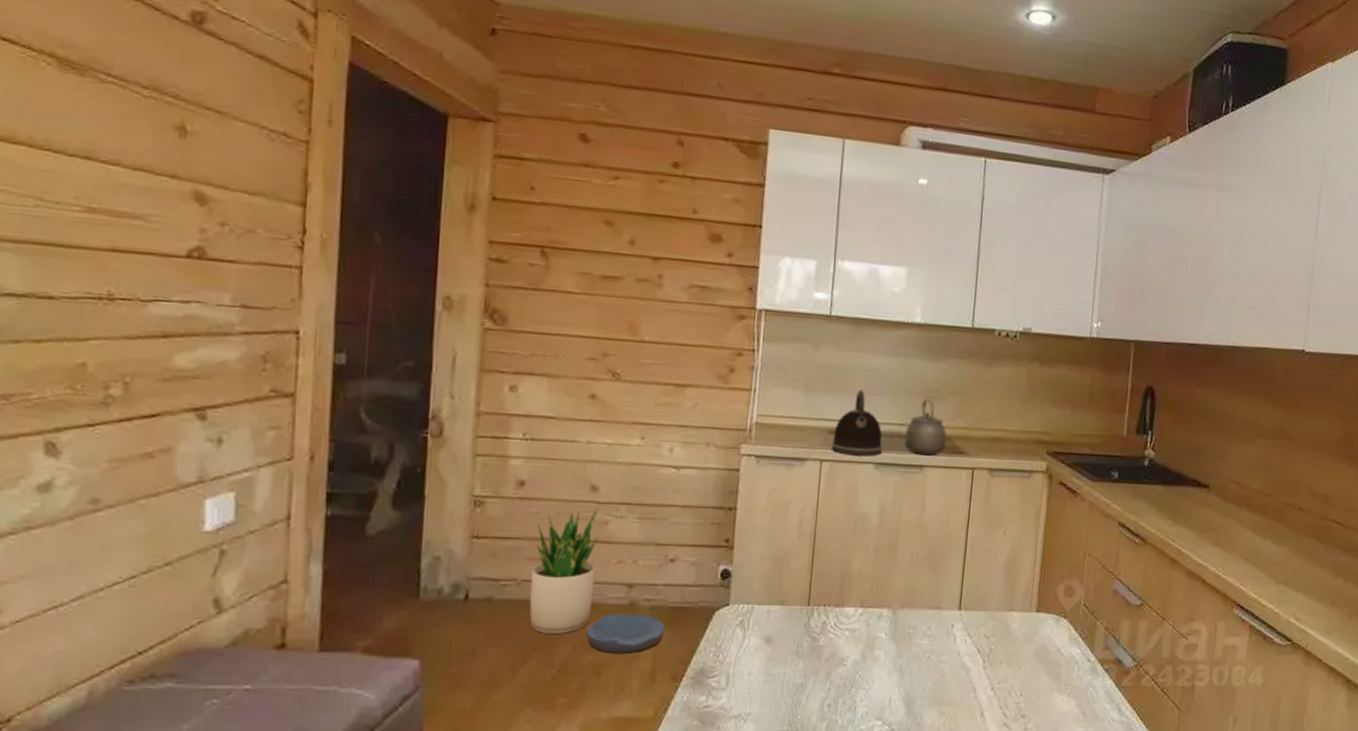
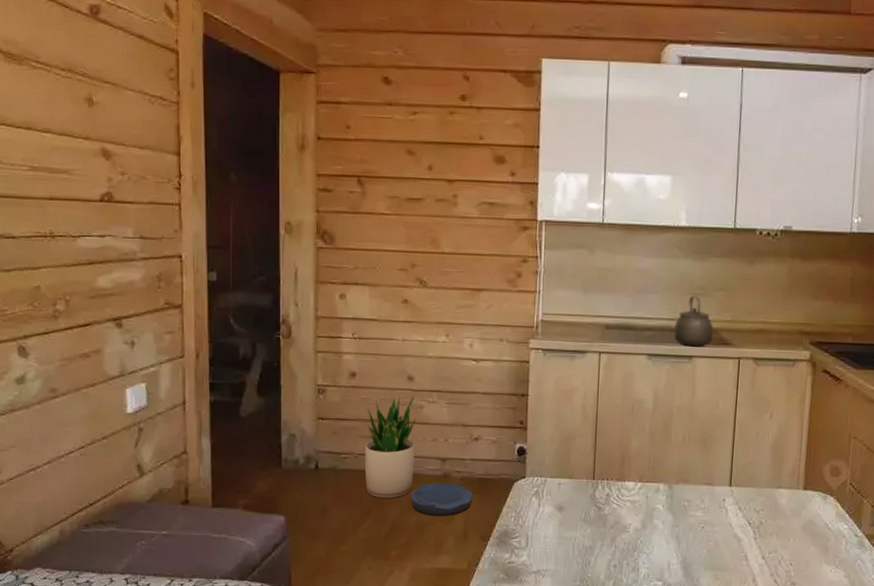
kettle: present [831,389,883,457] -> none [608,289,655,349]

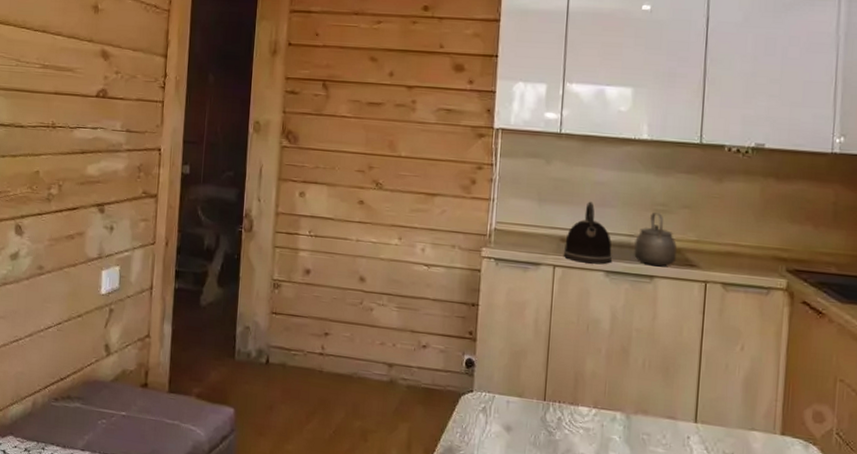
planter: present [364,395,417,499] -> none [313,296,366,401]
pet bowl: present [410,482,473,516] -> none [355,388,419,425]
kettle: none [608,289,655,349] -> present [563,201,613,265]

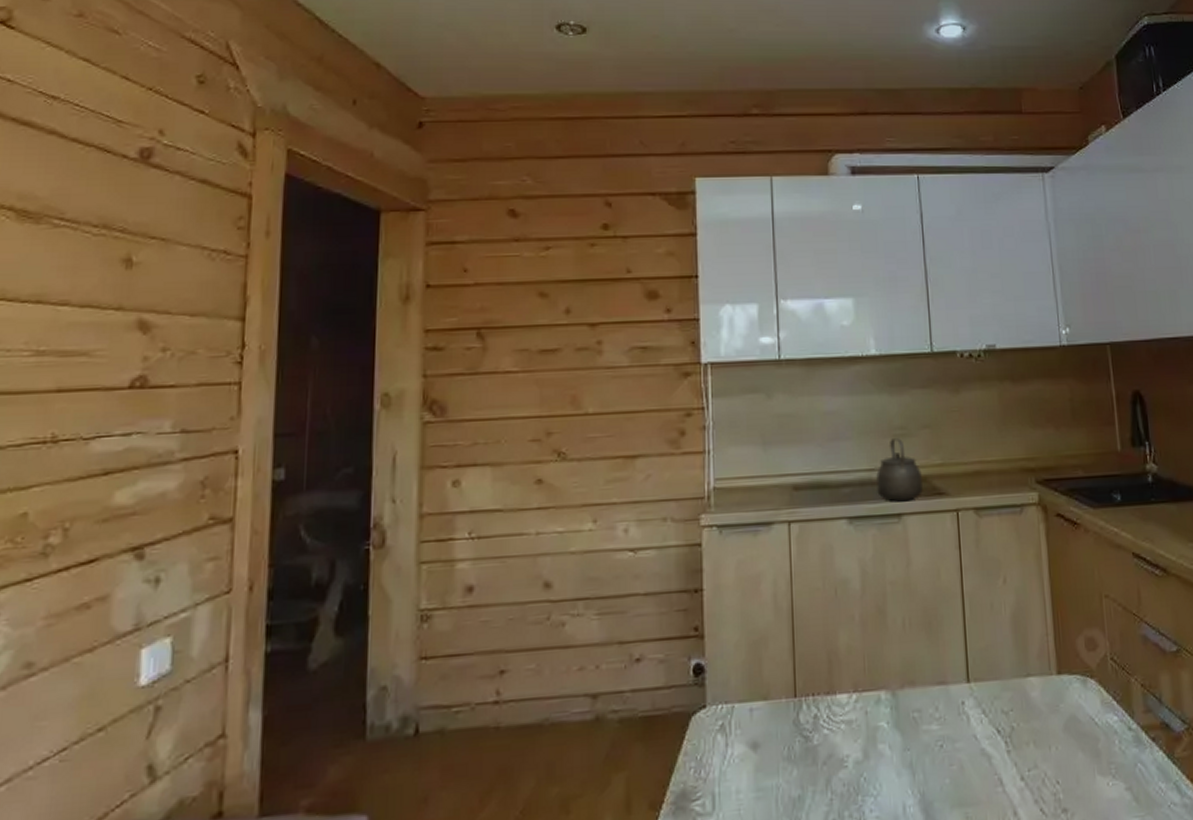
kettle: present [563,201,613,265] -> none [797,436,855,513]

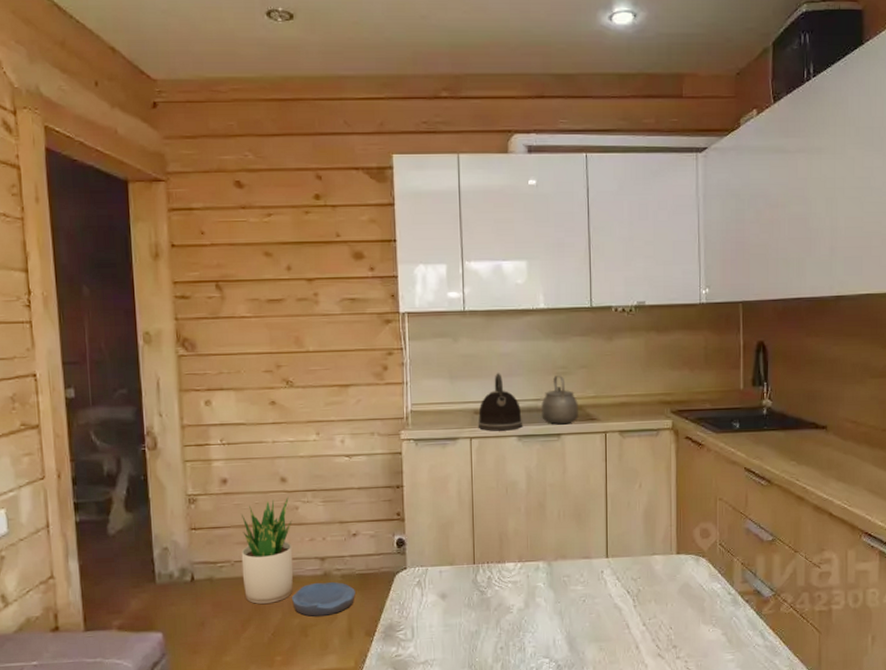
planter: none [485,608,557,768] -> present [241,496,294,605]
pet bowl: none [549,730,637,783] -> present [291,582,355,617]
kettle: none [797,436,855,513] -> present [477,373,523,431]

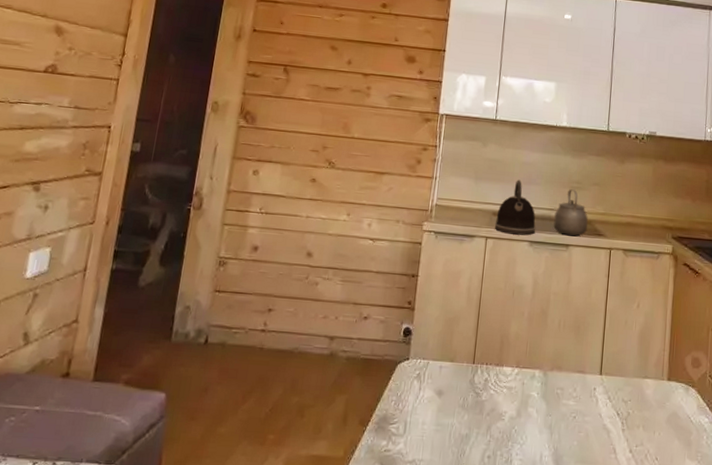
planter: present [241,496,294,605] -> none [252,271,311,378]
pet bowl: present [291,582,355,617] -> none [295,361,357,398]

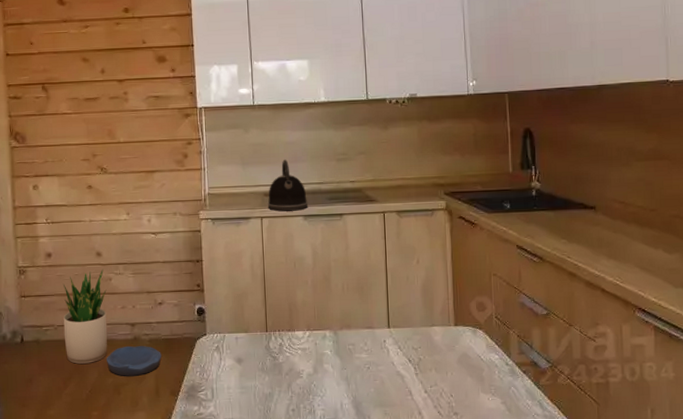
planter: none [252,271,311,378] -> present [63,269,108,365]
pet bowl: none [295,361,357,398] -> present [106,345,162,376]
tea kettle: present [553,189,588,236] -> none [324,161,358,205]

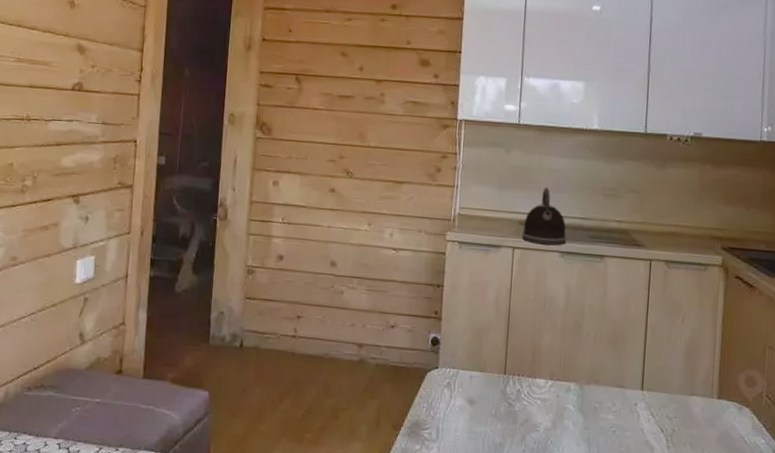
planter: present [63,269,108,365] -> none [285,280,337,381]
pet bowl: present [106,345,162,376] -> none [327,367,387,402]

